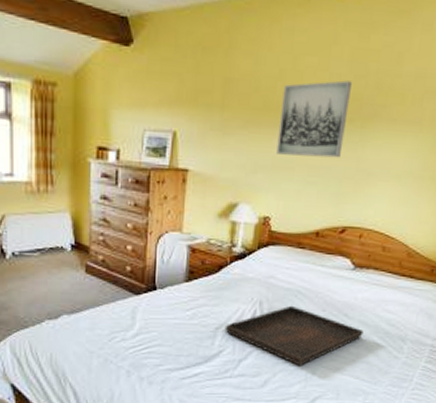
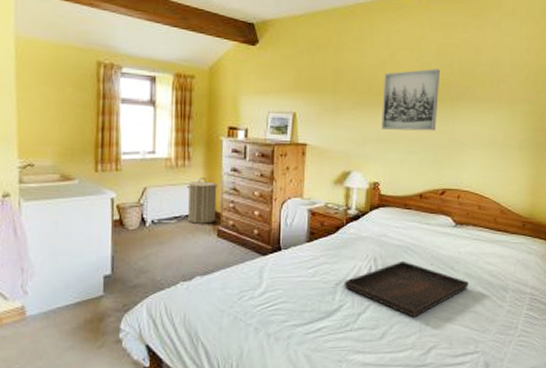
laundry hamper: none [50,206,85,258] -> present [186,178,217,224]

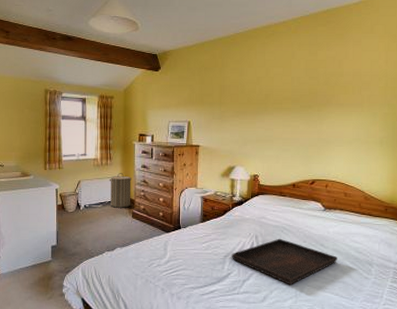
wall art: present [381,68,440,131] -> none [259,81,308,132]

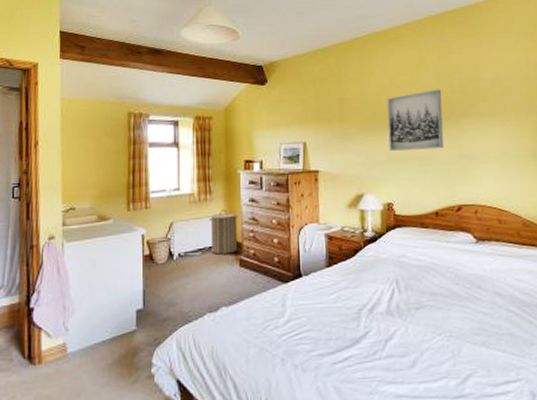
serving tray: present [231,238,337,285] -> none [367,281,500,343]
wall art: none [259,81,308,132] -> present [387,89,444,151]

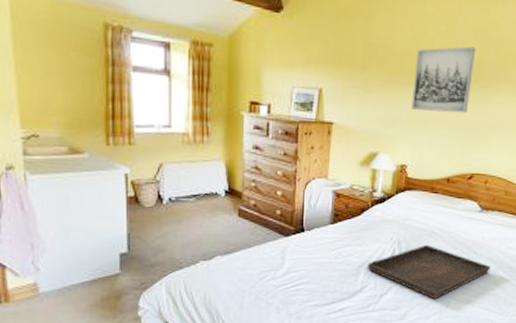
laundry hamper: present [209,210,238,255] -> none [205,155,238,203]
serving tray: none [367,281,500,343] -> present [367,244,491,300]

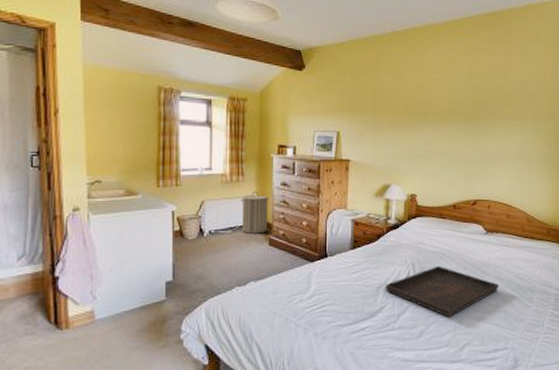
laundry hamper: none [205,155,238,203] -> present [240,192,269,234]
wall art: present [411,46,475,114] -> none [418,90,471,147]

